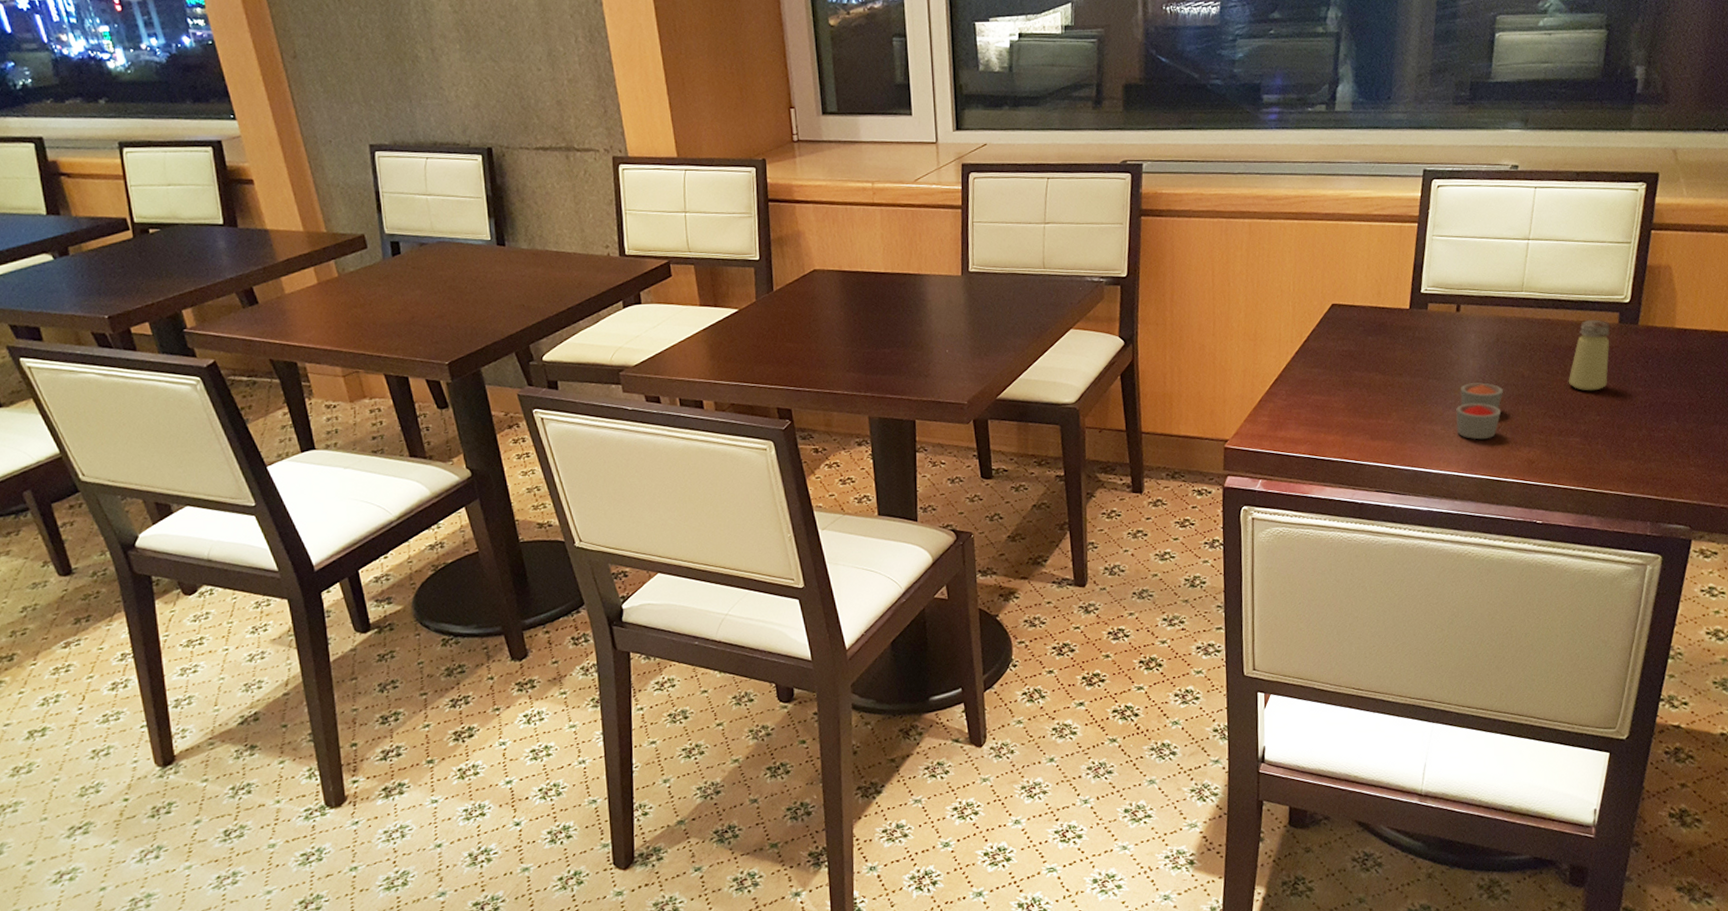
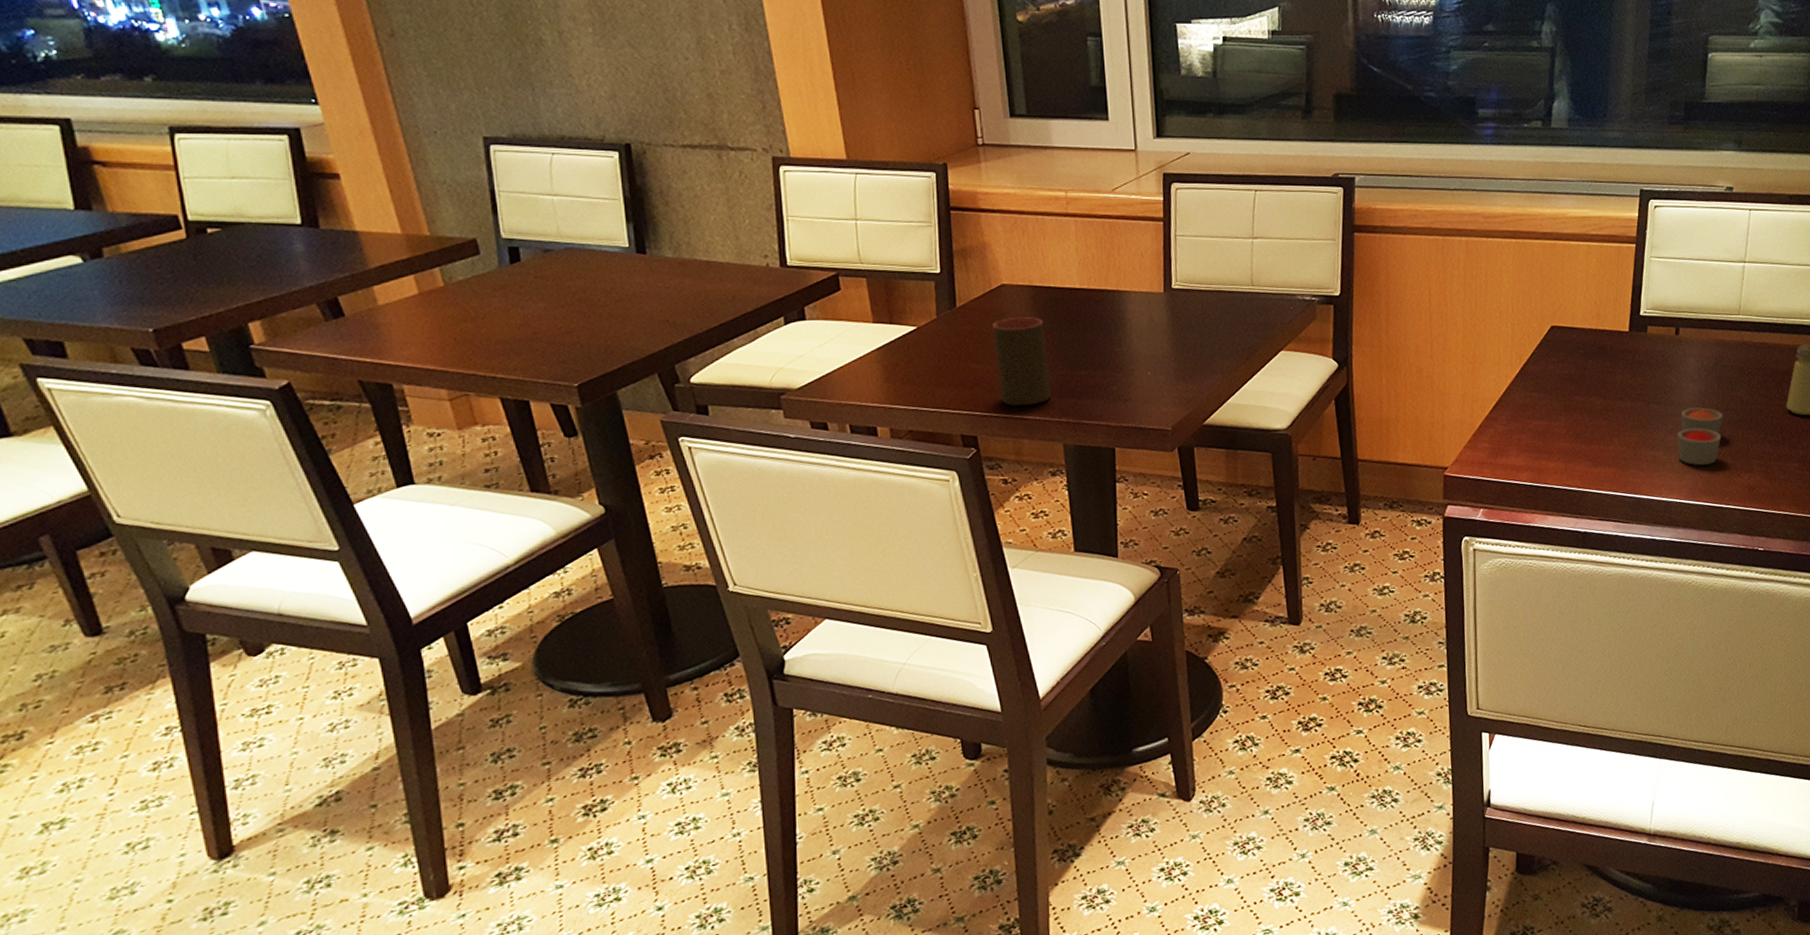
cup: none [806,299,858,381] -> present [993,317,1051,406]

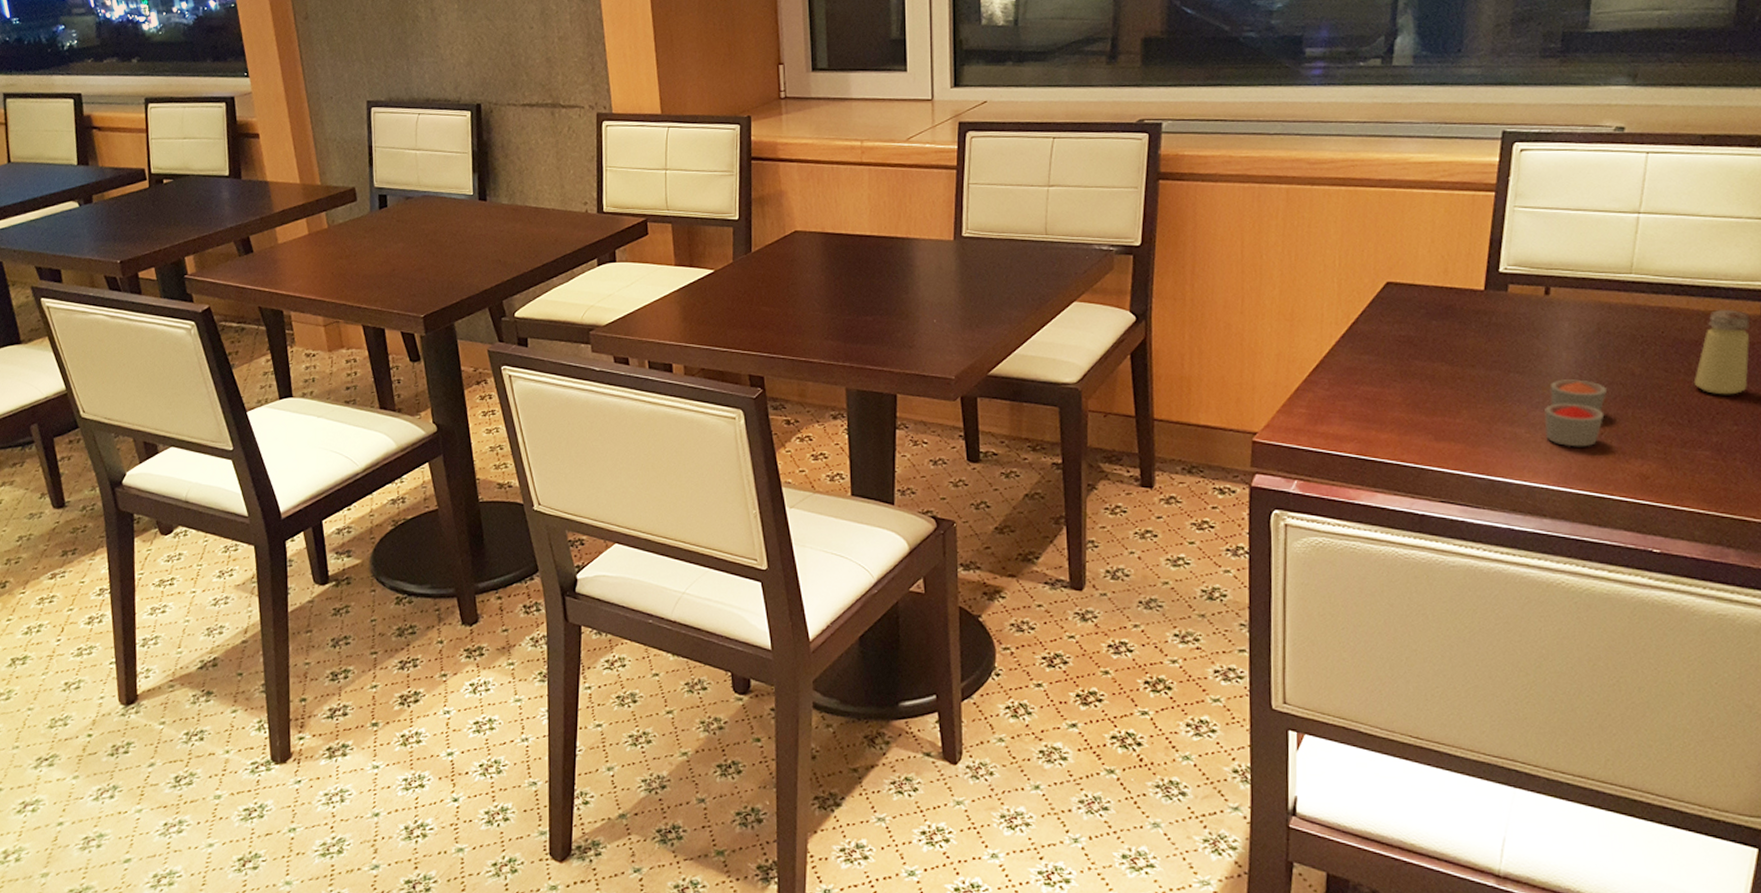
cup: present [993,317,1051,406] -> none [785,263,836,348]

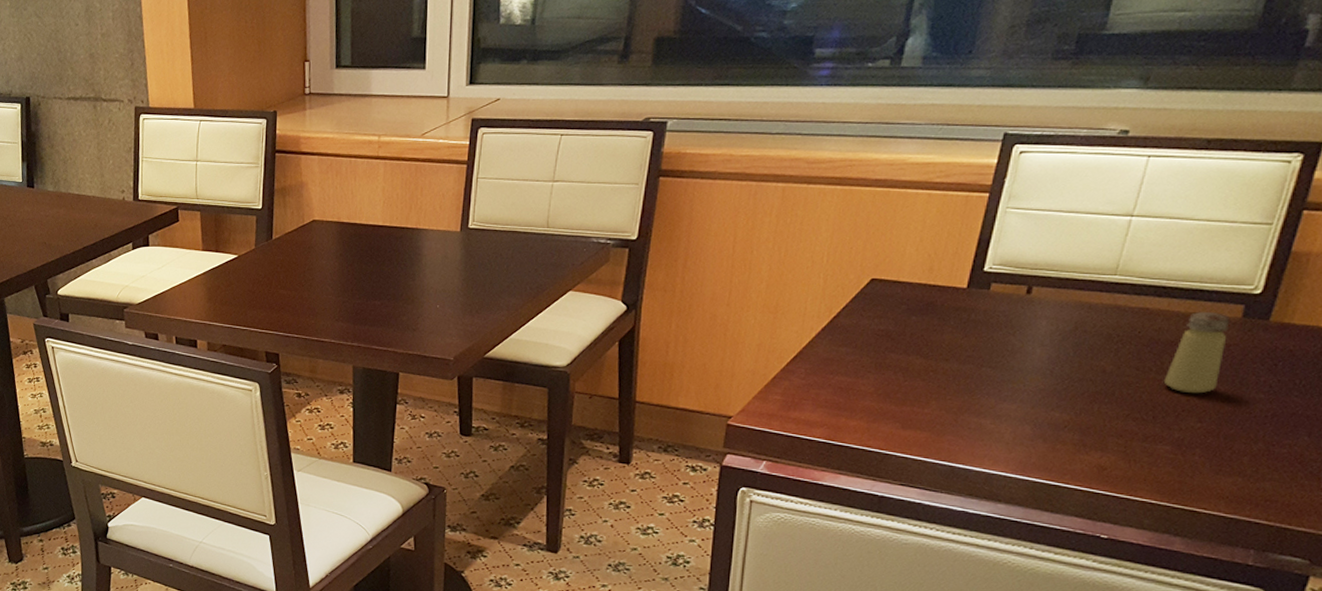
candle: present [1544,379,1607,447] -> none [1009,375,1076,439]

